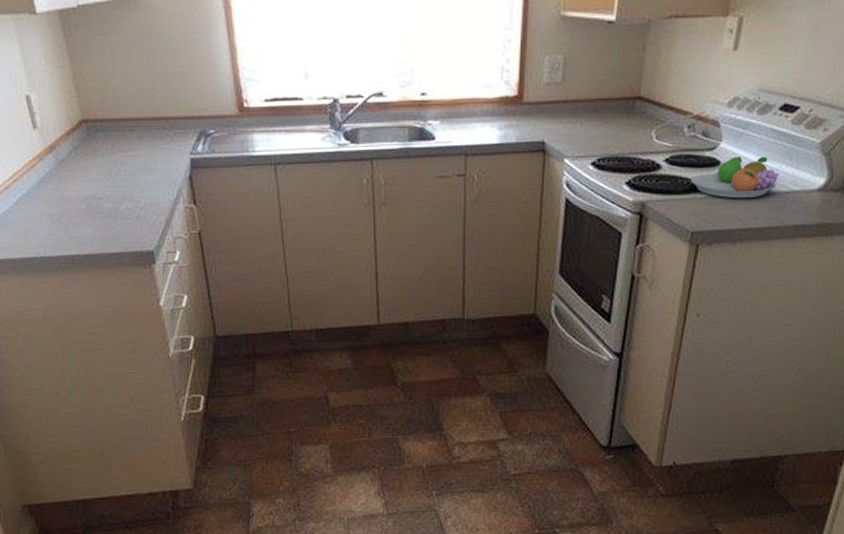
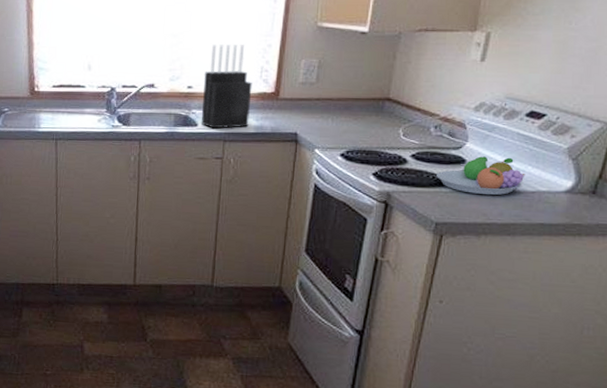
knife block: none [438,41,493,141] -> present [201,44,253,129]

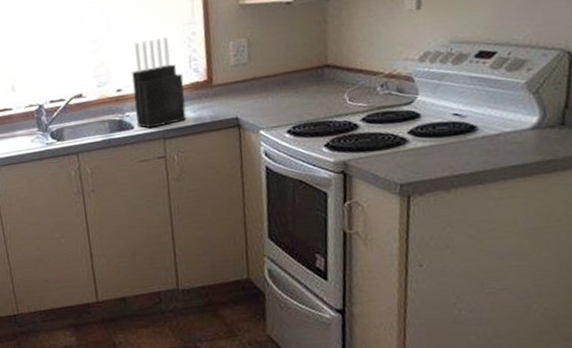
fruit bowl: present [437,156,526,196] -> none [392,103,486,148]

